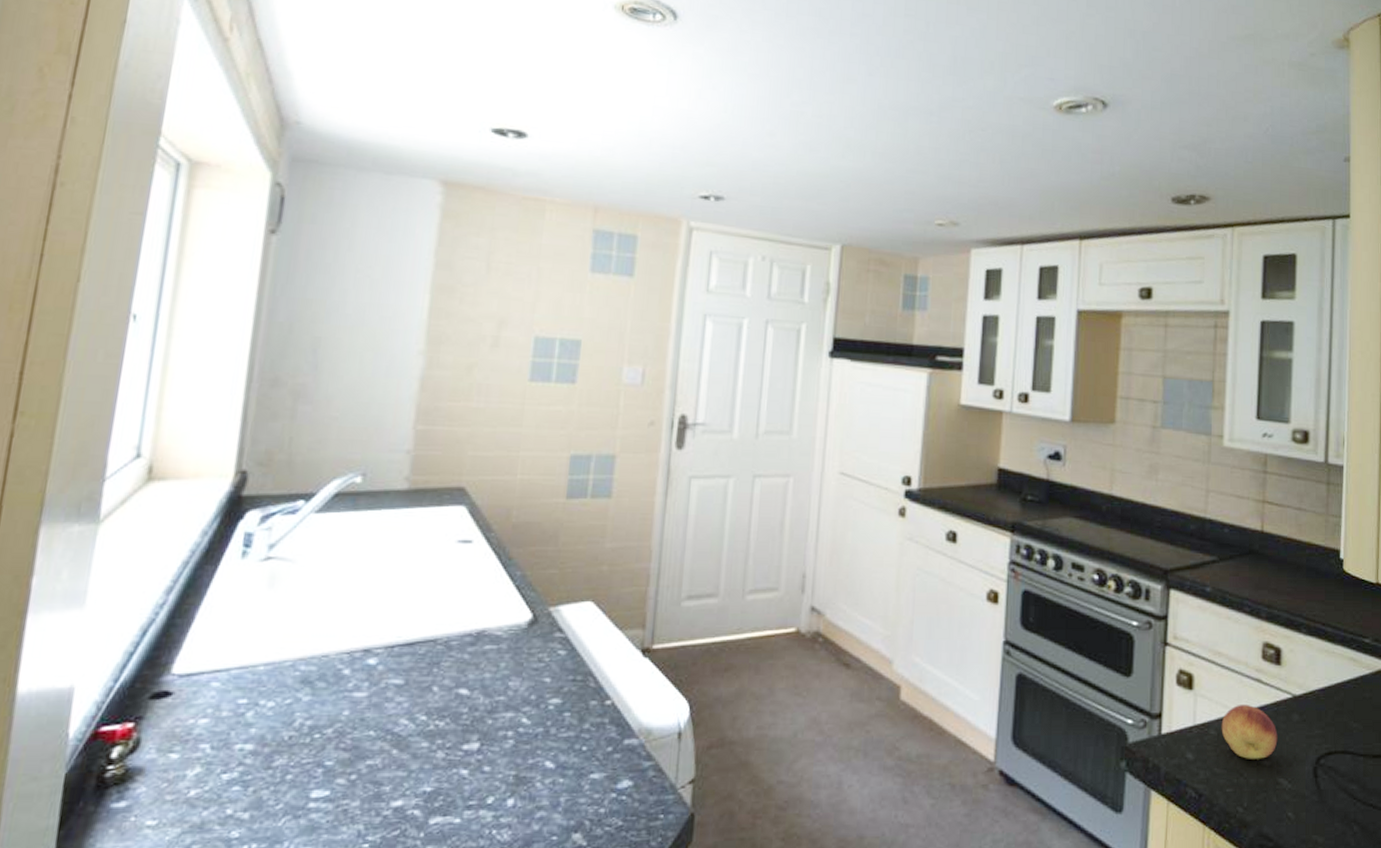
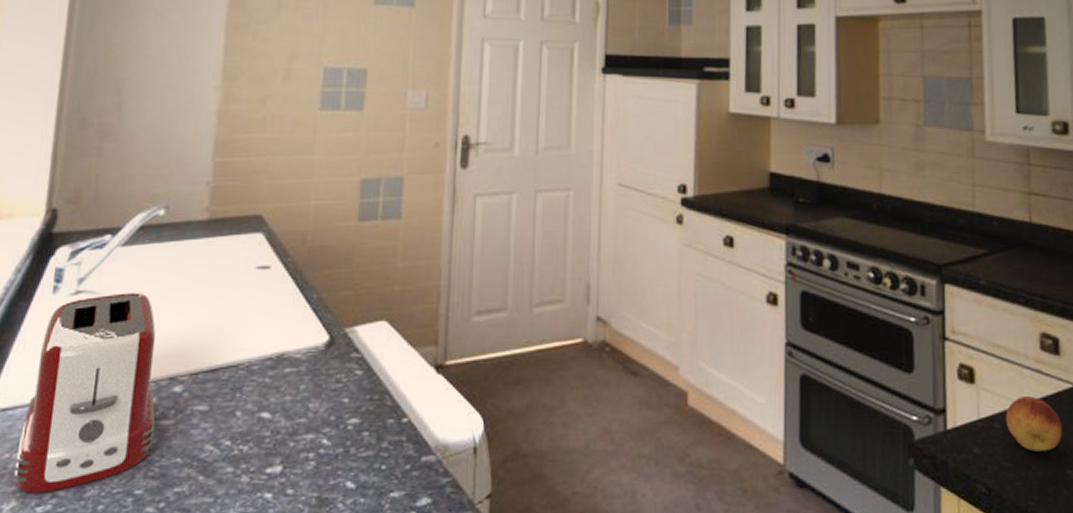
toaster: none [198,561,351,760] -> present [13,292,156,494]

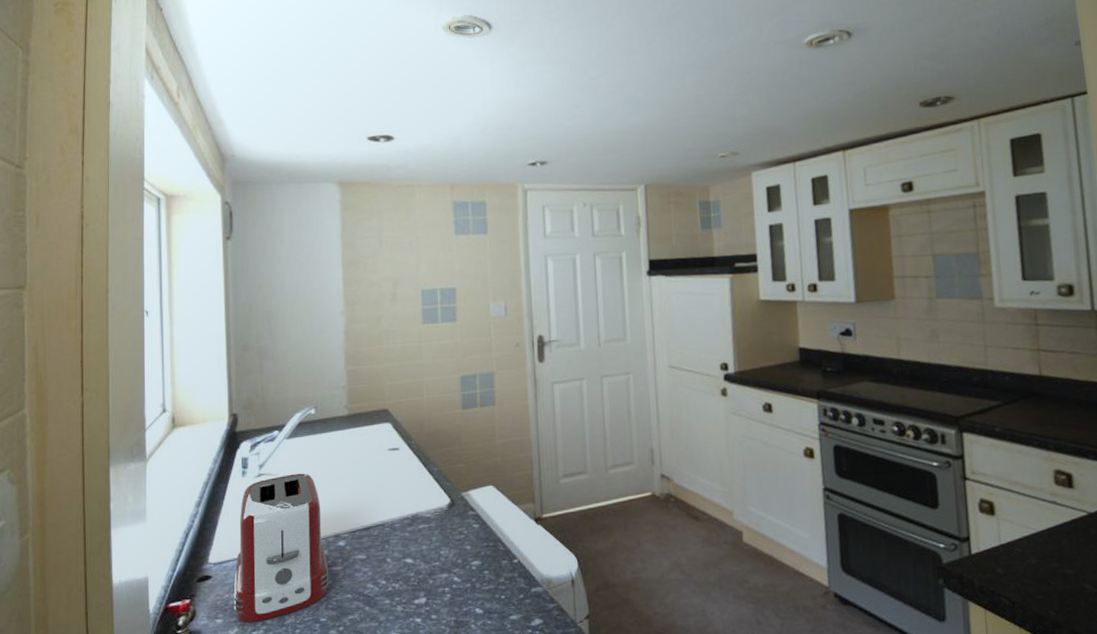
fruit: present [1005,395,1063,452] -> none [1024,523,1079,570]

